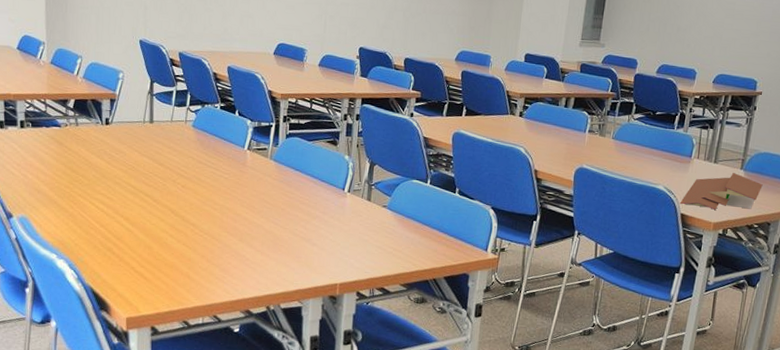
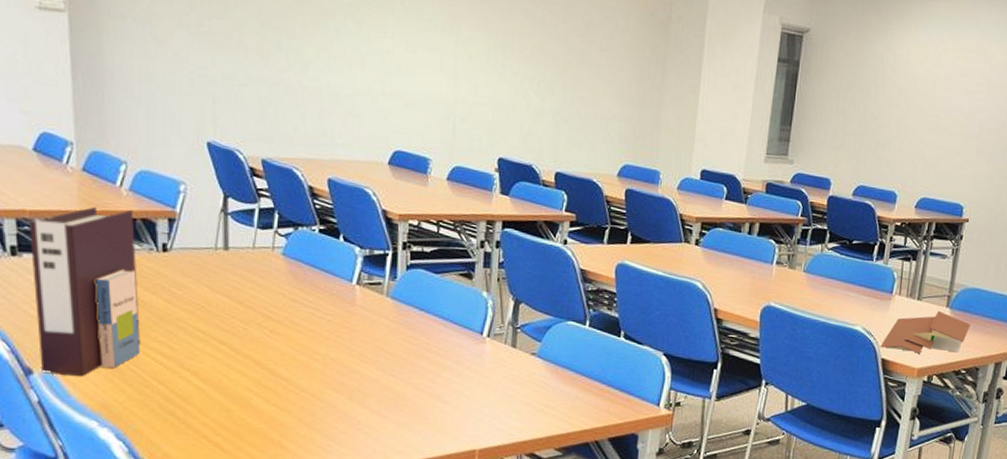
binder: none [12,91,89,219] -> present [28,207,141,376]
book: none [57,138,88,214] -> present [95,270,141,368]

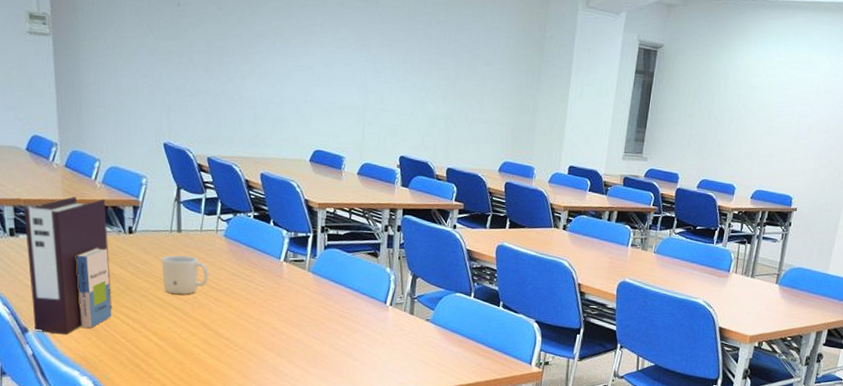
mug: none [203,277,263,326] -> present [161,255,209,295]
papers: present [880,311,971,354] -> none [718,287,796,323]

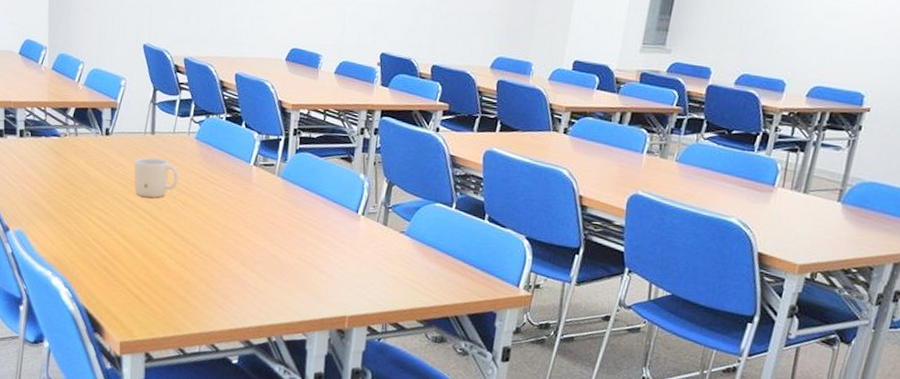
binder: present [23,197,112,334] -> none [12,99,87,234]
book: present [76,248,112,328] -> none [56,149,85,229]

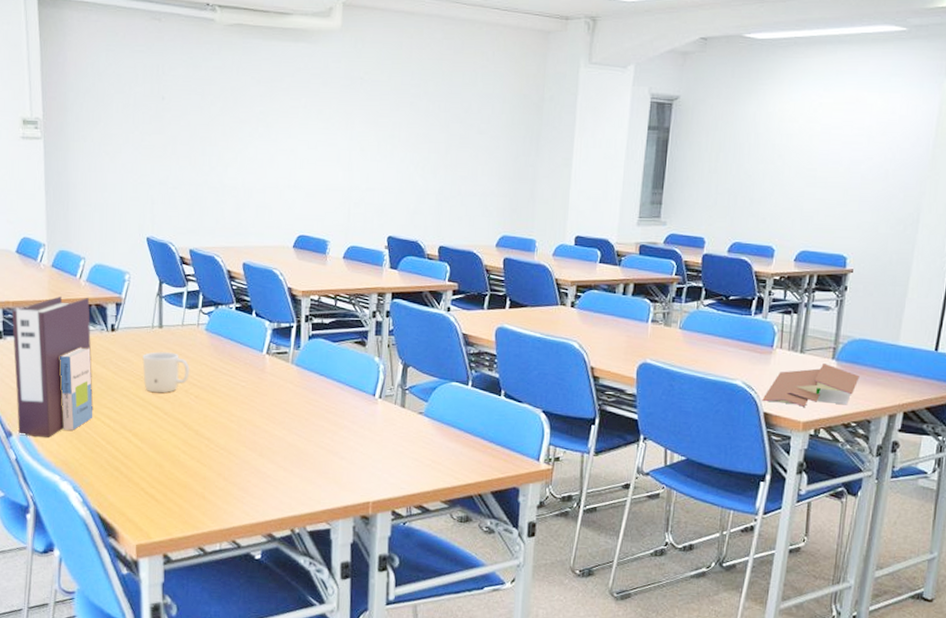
binder: none [12,99,87,234] -> present [11,296,94,437]
book: none [56,149,85,229] -> present [60,347,93,430]
papers: none [757,205,866,250] -> present [762,363,860,407]

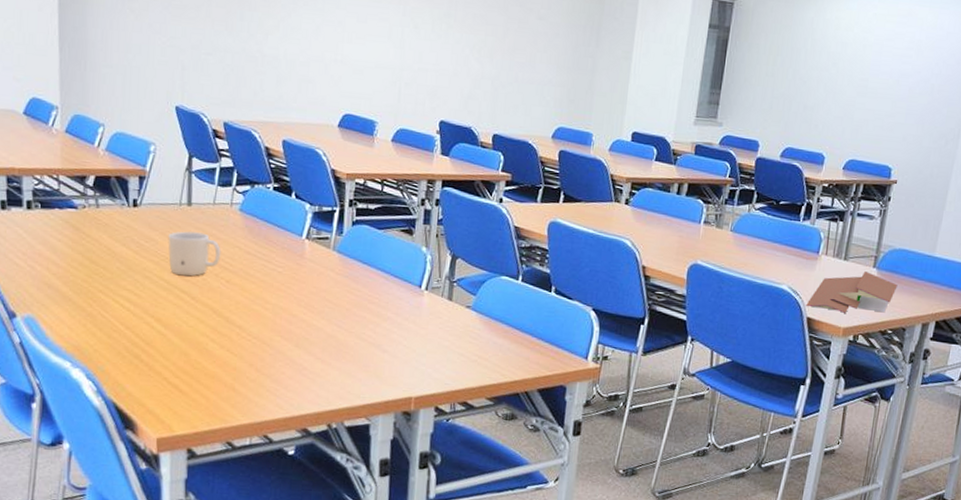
binder: present [11,296,94,437] -> none [17,166,112,320]
book: present [60,347,93,430] -> none [73,223,111,313]

